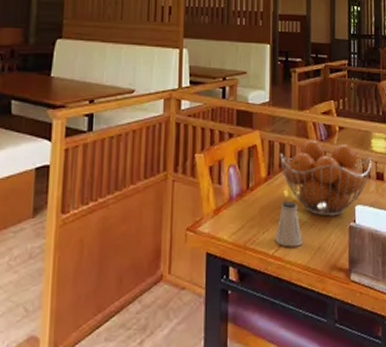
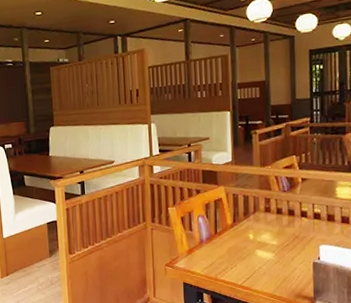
saltshaker: present [275,201,302,247] -> none [242,242,268,279]
fruit basket: present [280,140,372,216] -> none [244,191,337,255]

